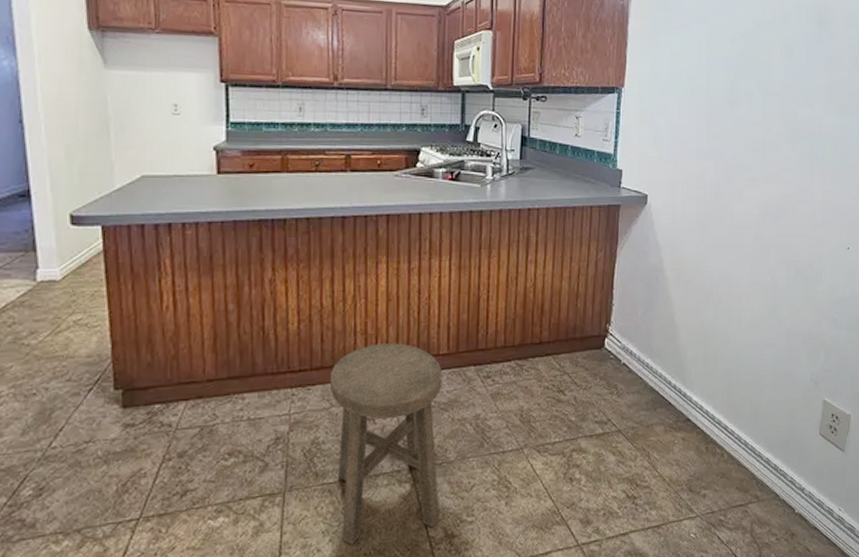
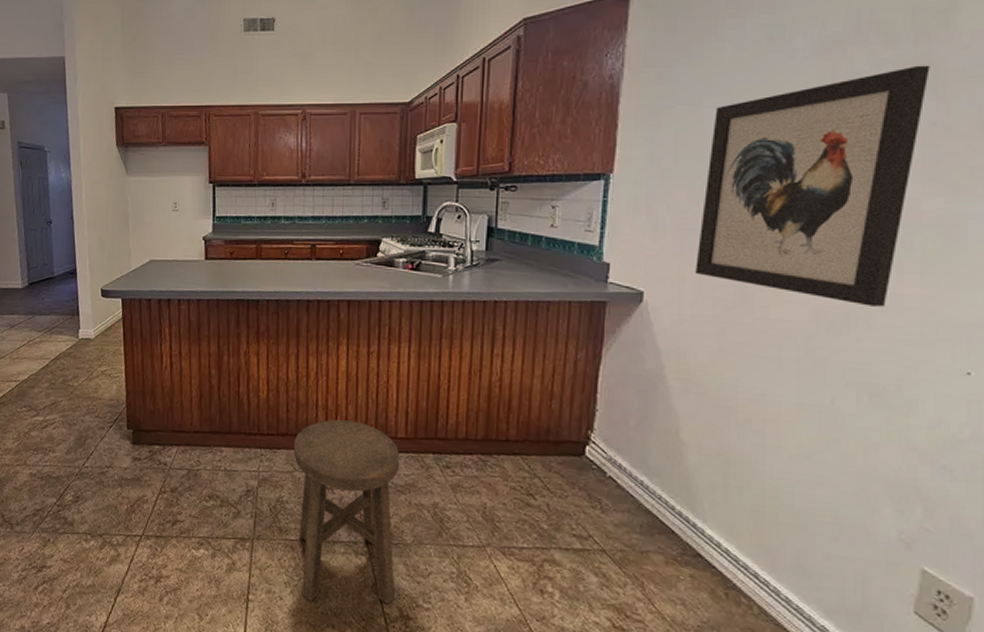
wall art: none [684,11,828,201] -> present [695,65,930,307]

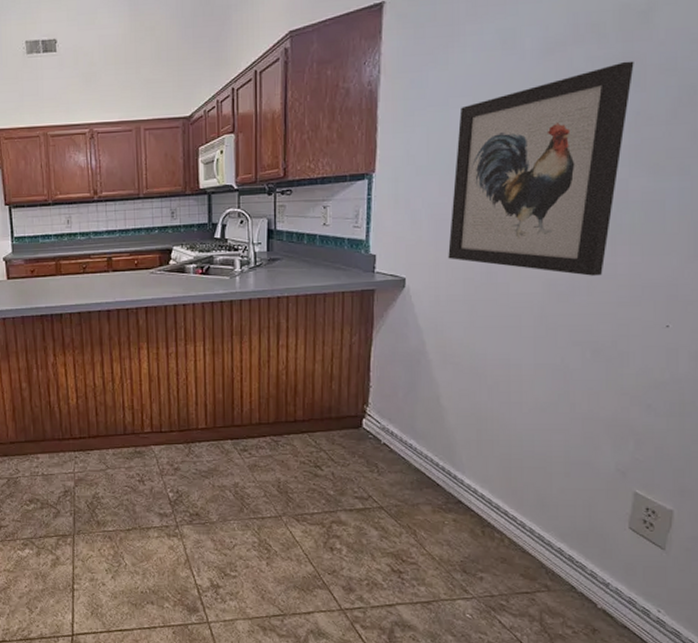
stool: present [294,419,400,605] -> none [105,418,205,583]

